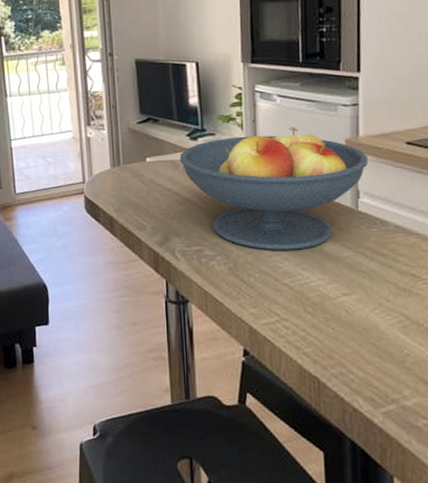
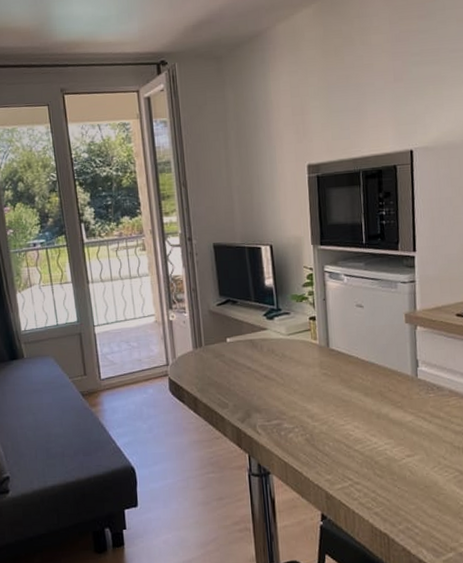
fruit bowl: present [179,127,369,250] -> none [257,304,425,420]

